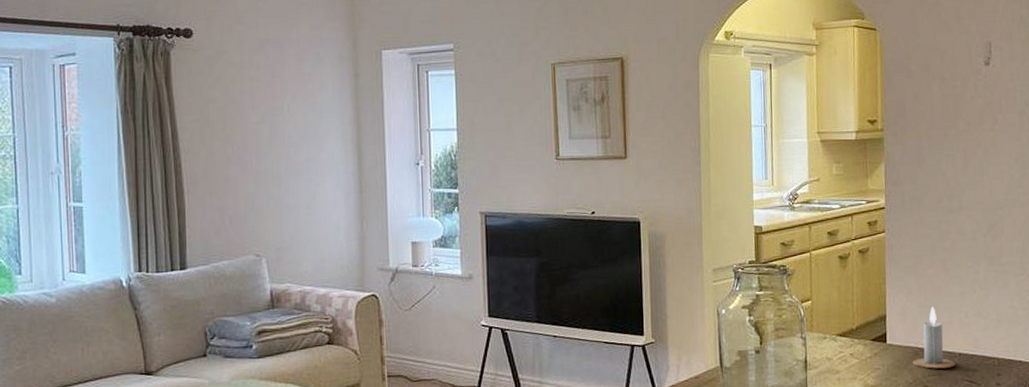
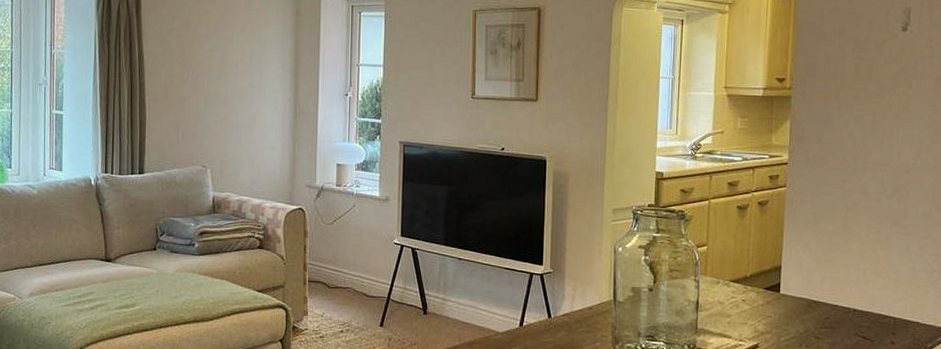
candle: present [912,306,955,369] -> none [805,262,849,323]

